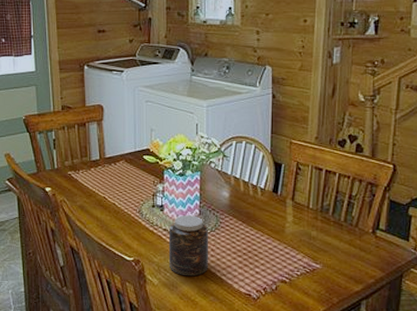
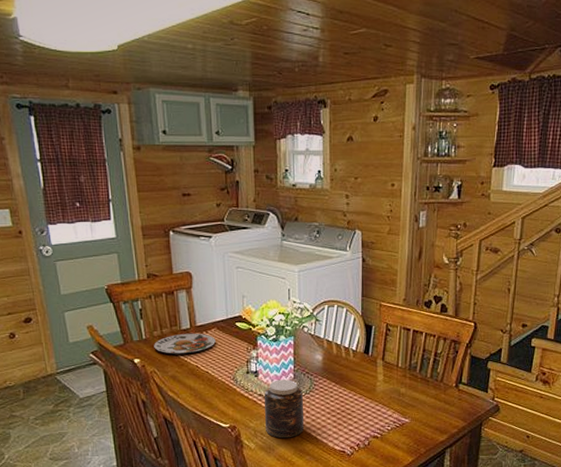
plate: none [65,164,123,185] -> present [154,333,216,354]

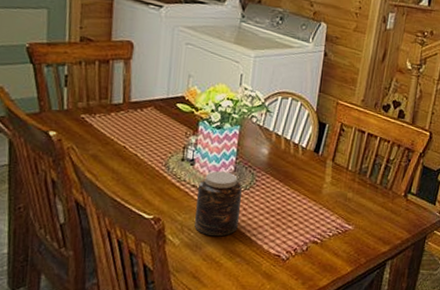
plate: present [154,333,216,354] -> none [76,108,151,132]

